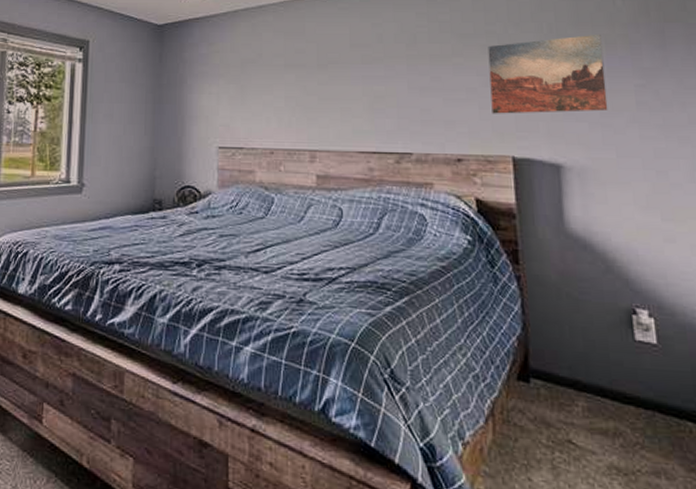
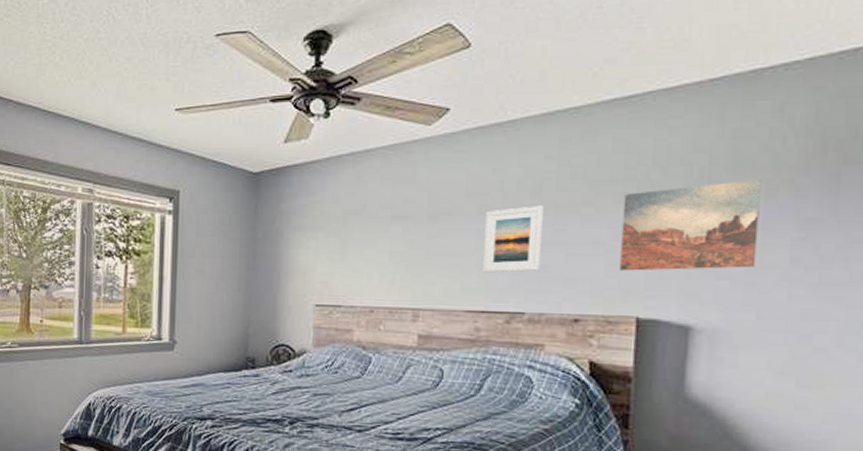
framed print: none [370,56,422,116] -> present [483,206,543,273]

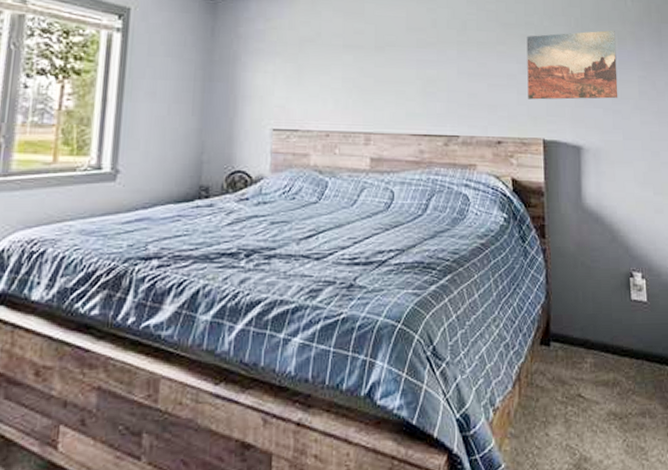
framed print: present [483,206,543,273] -> none [424,42,469,100]

